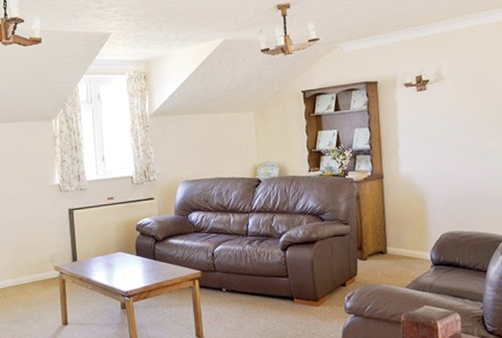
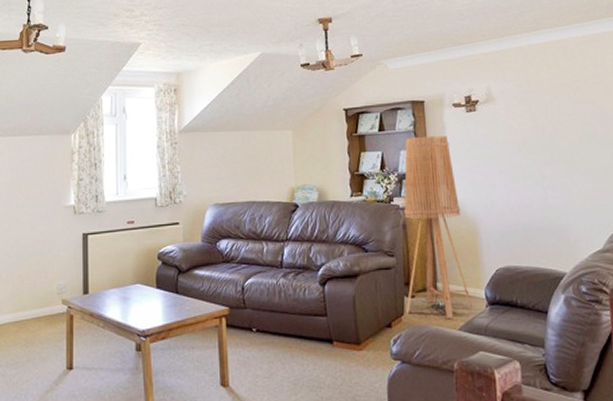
floor lamp: none [357,114,420,279] -> present [404,136,474,320]

